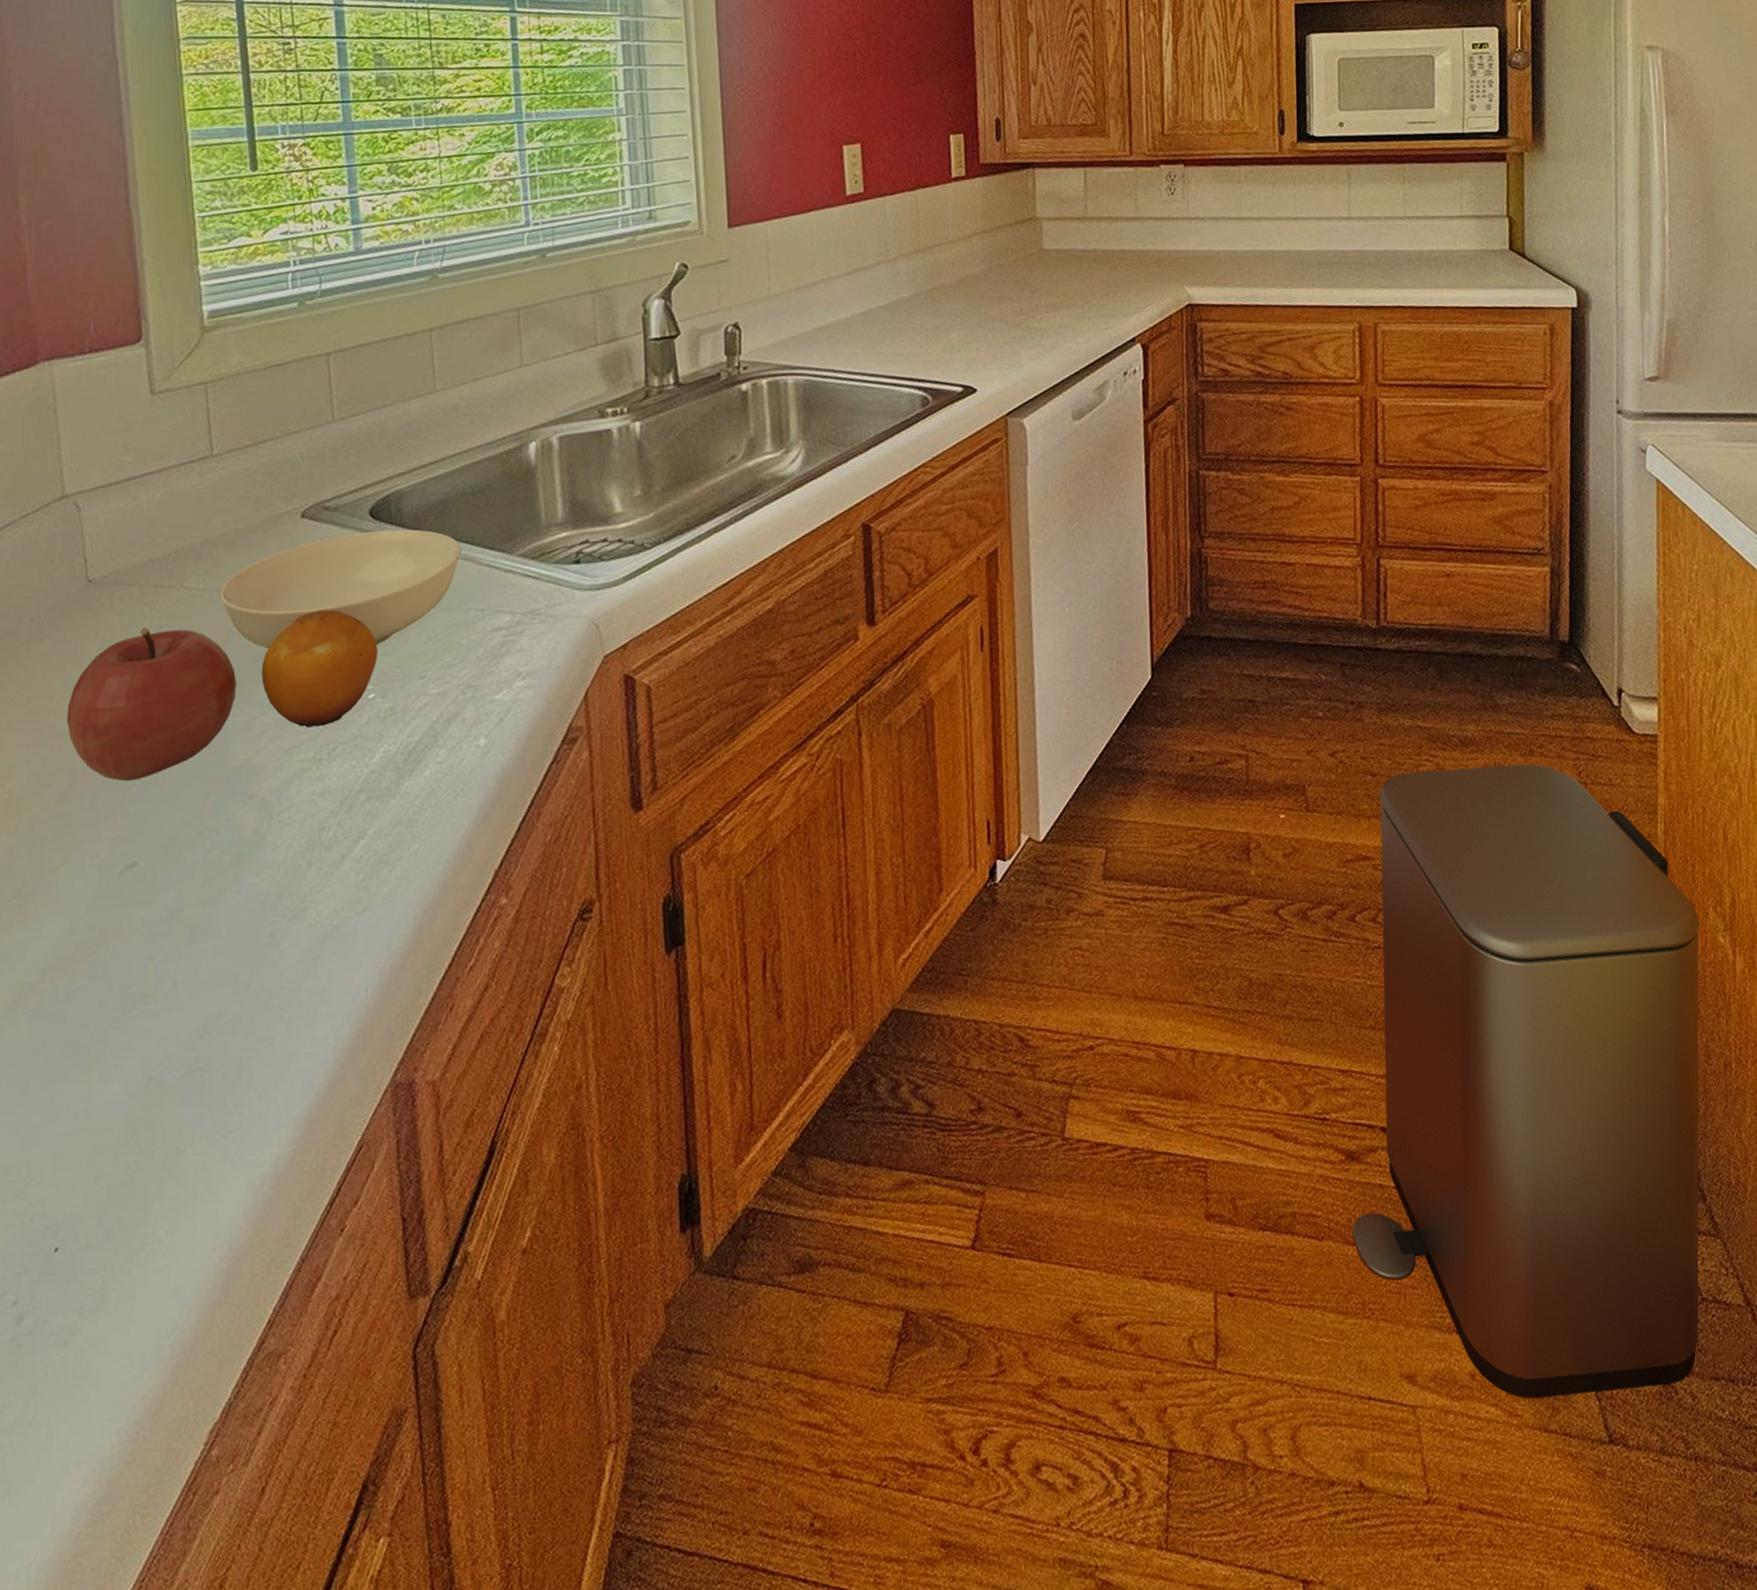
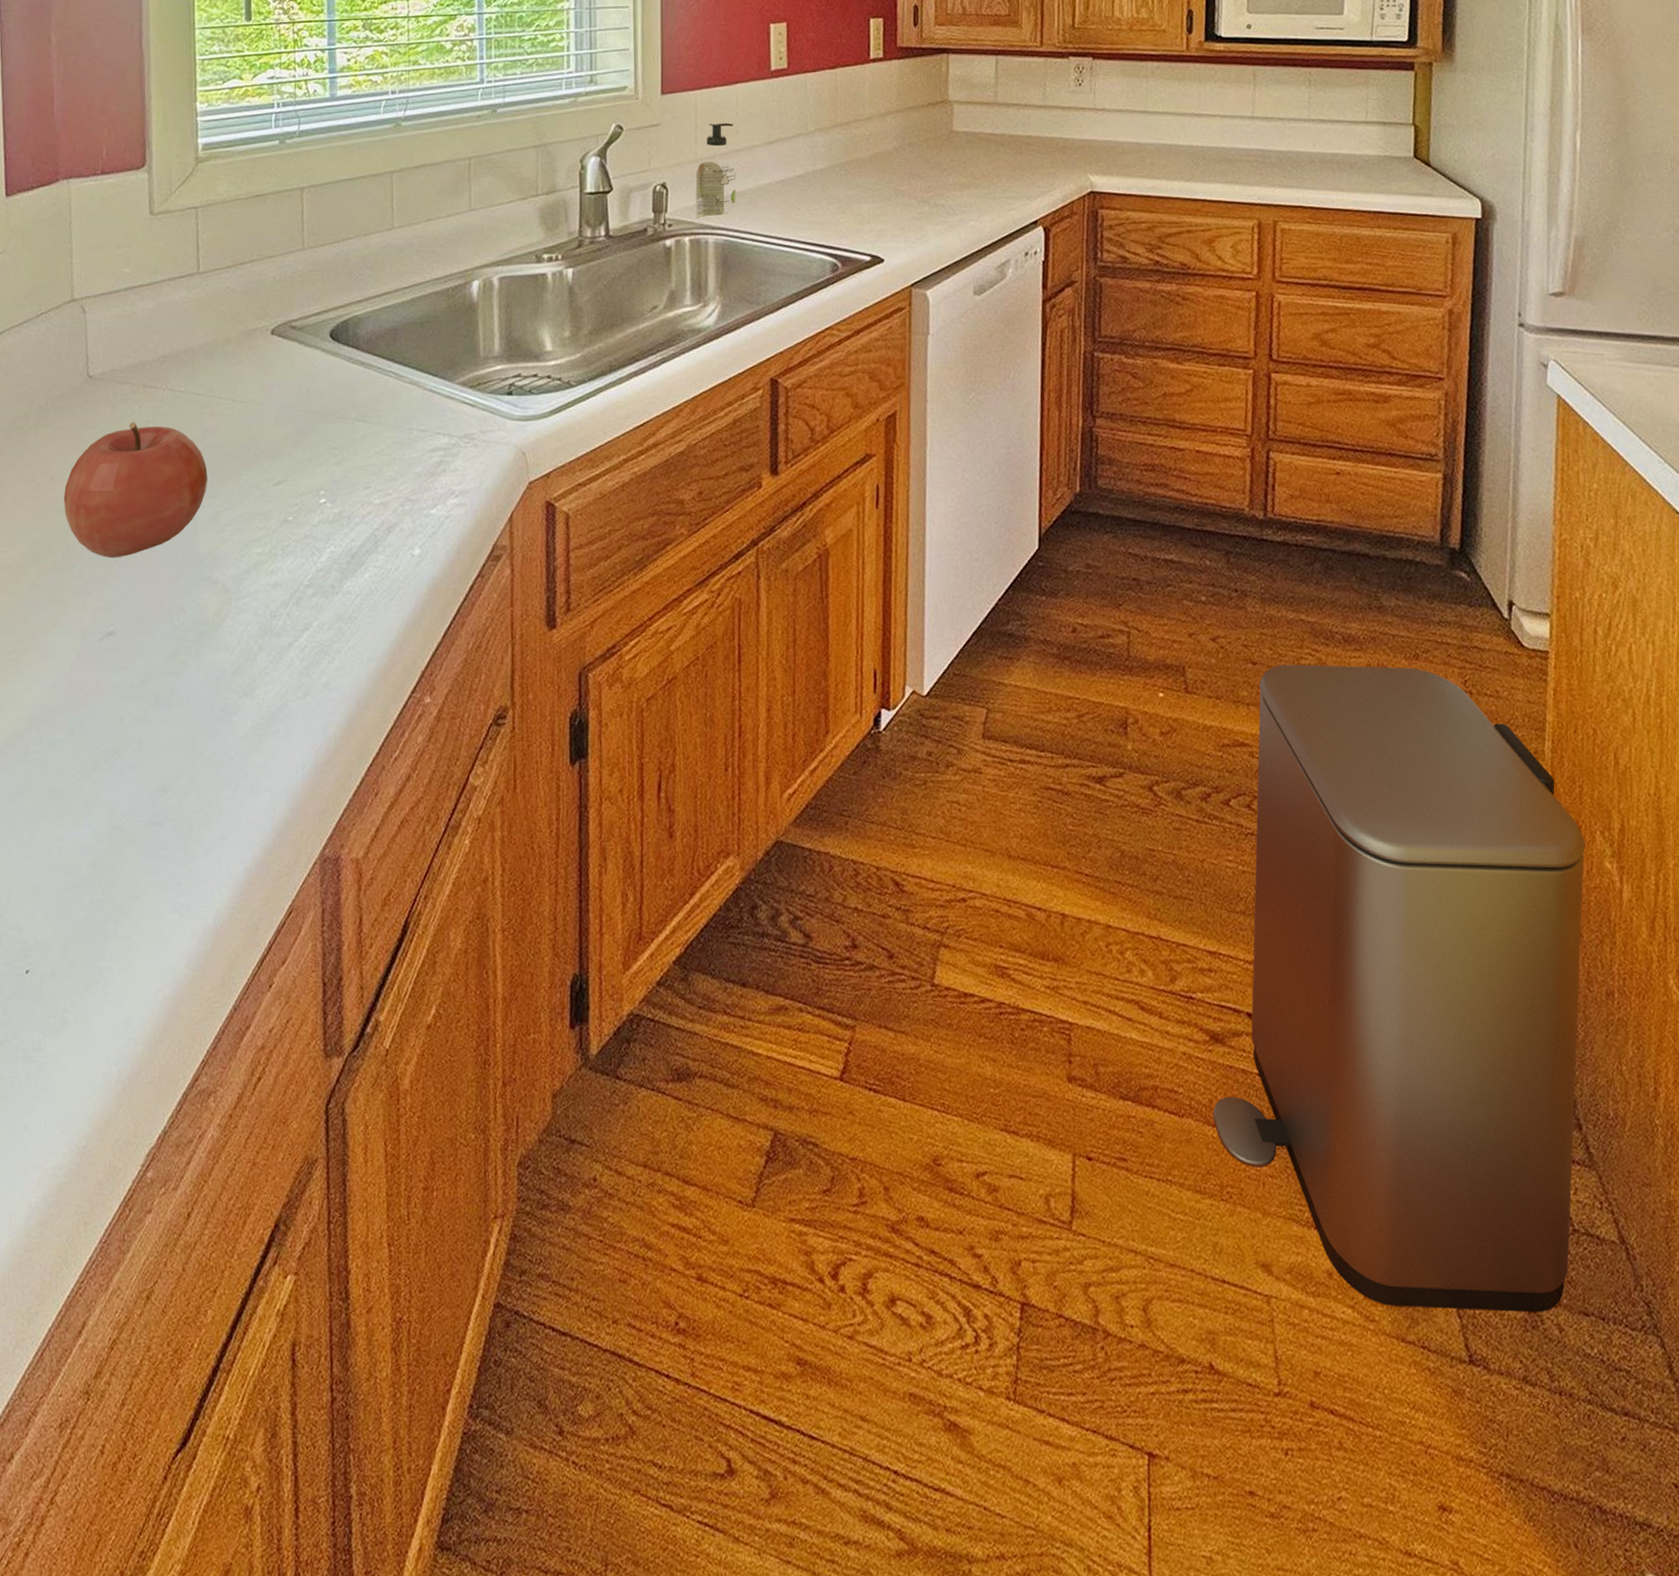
bowl: present [219,529,462,649] -> none [197,351,408,455]
fruit: present [261,609,378,728] -> none [229,419,331,524]
soap dispenser: none [770,253,816,359] -> present [695,122,736,218]

